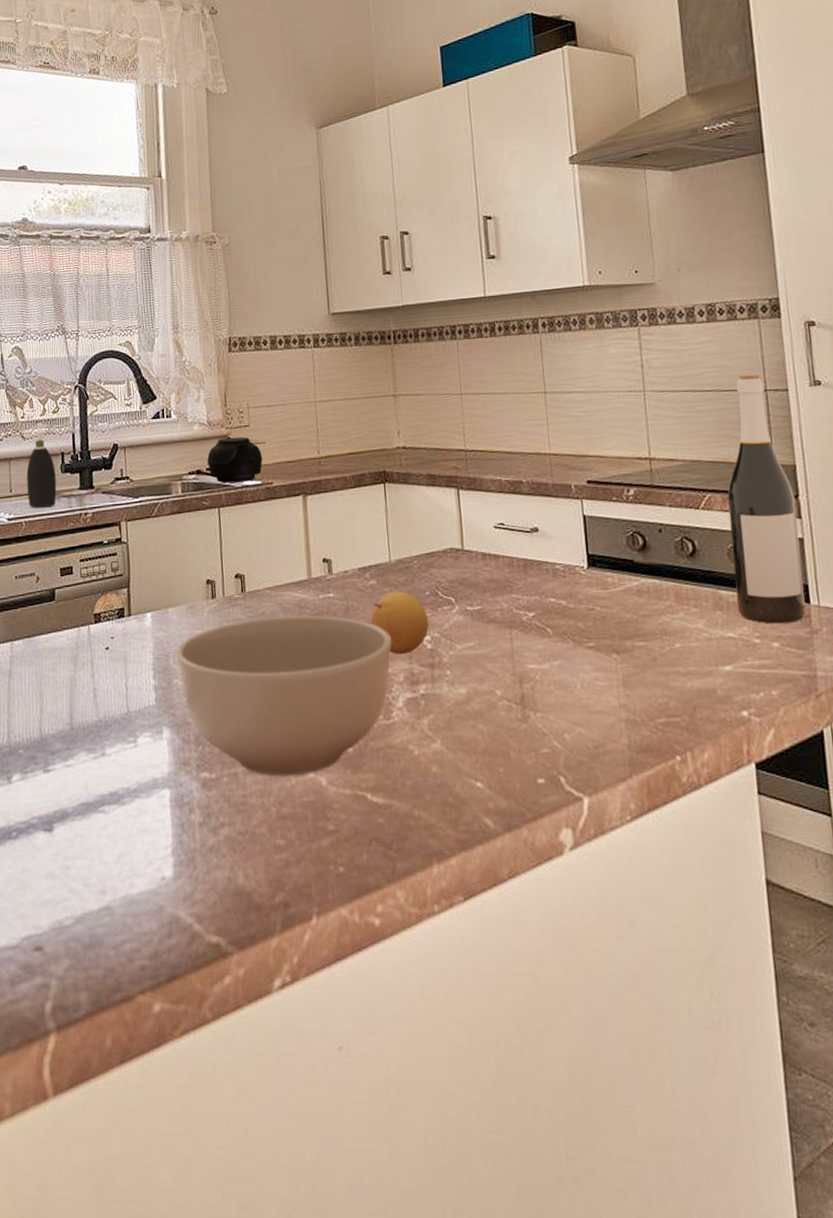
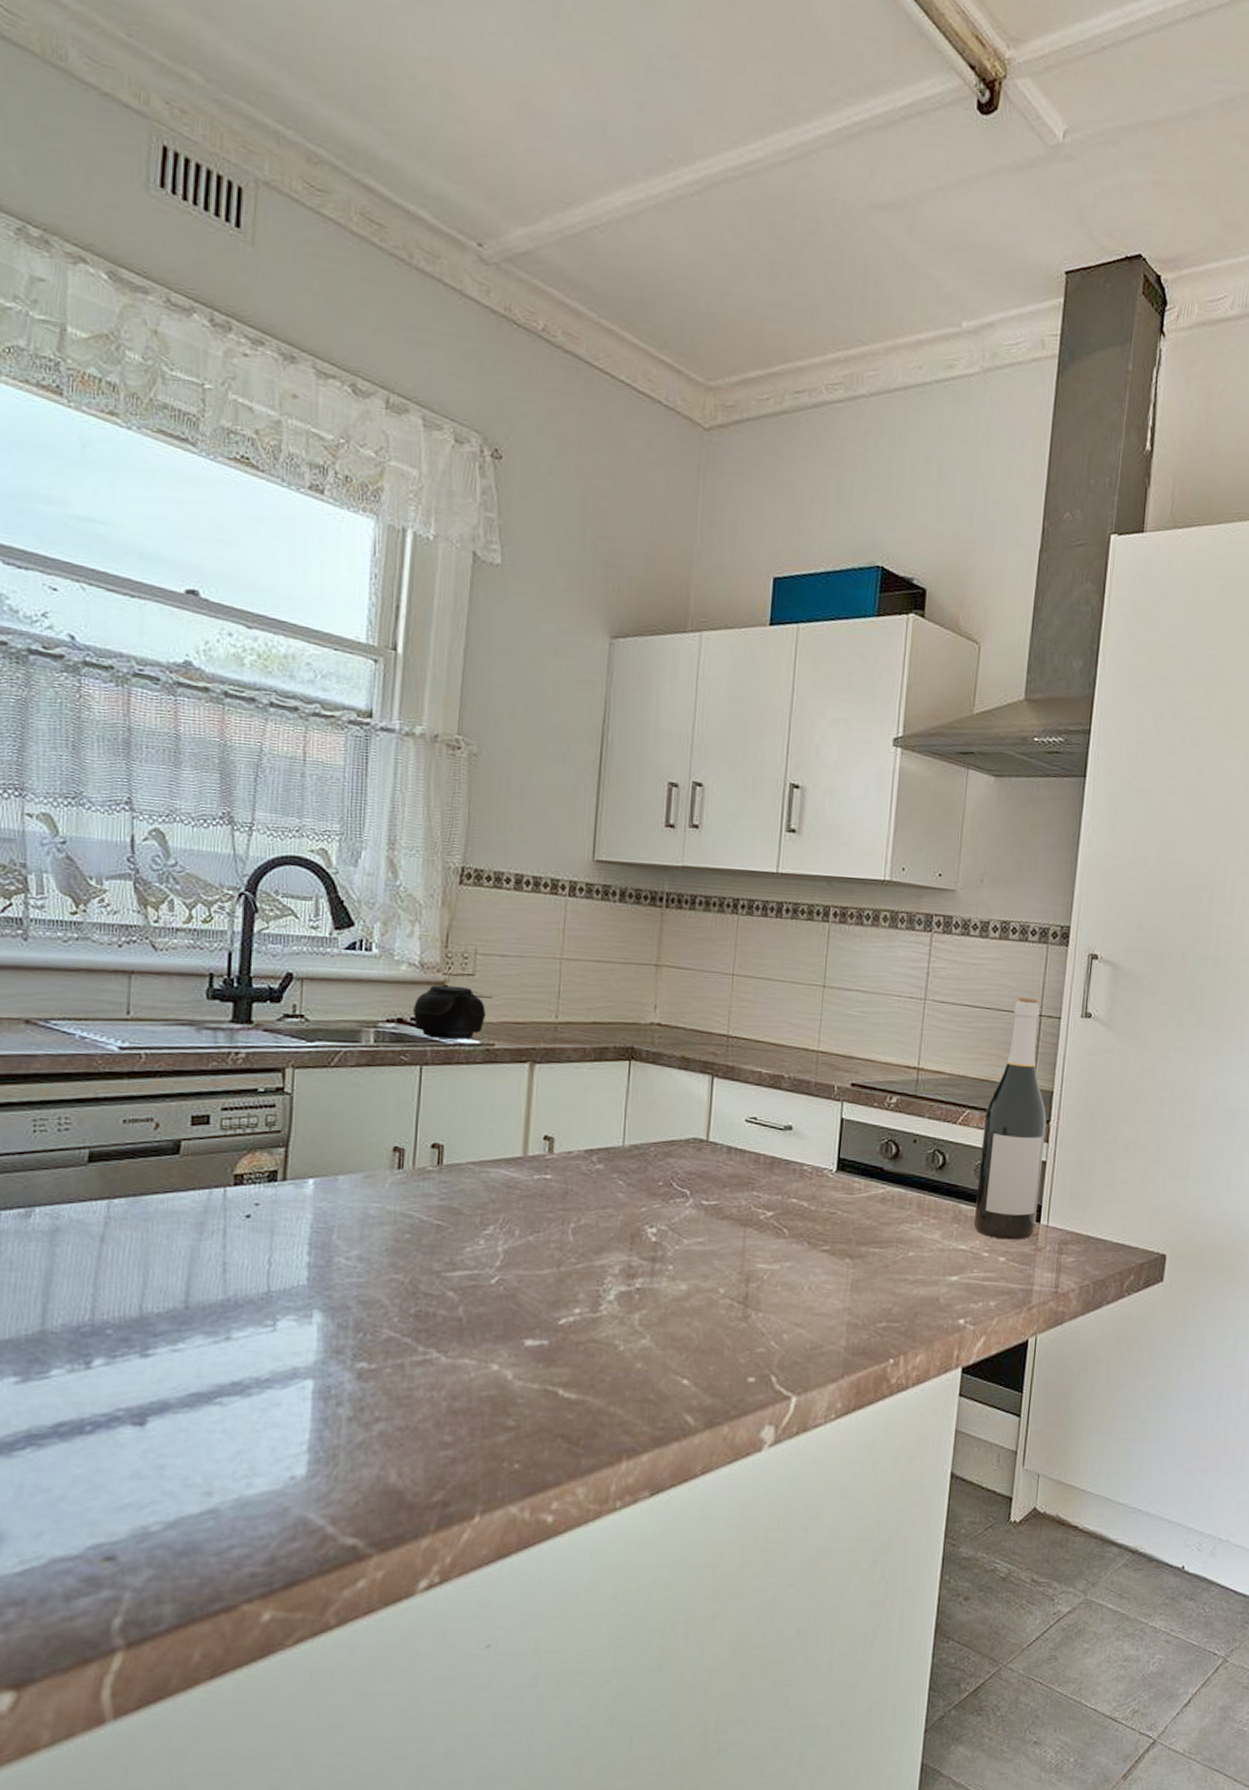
soap dispenser: present [26,431,57,509] -> none [153,942,199,1040]
bowl: present [176,615,391,777] -> none [341,1195,611,1369]
fruit: present [370,591,430,654] -> none [590,1178,658,1245]

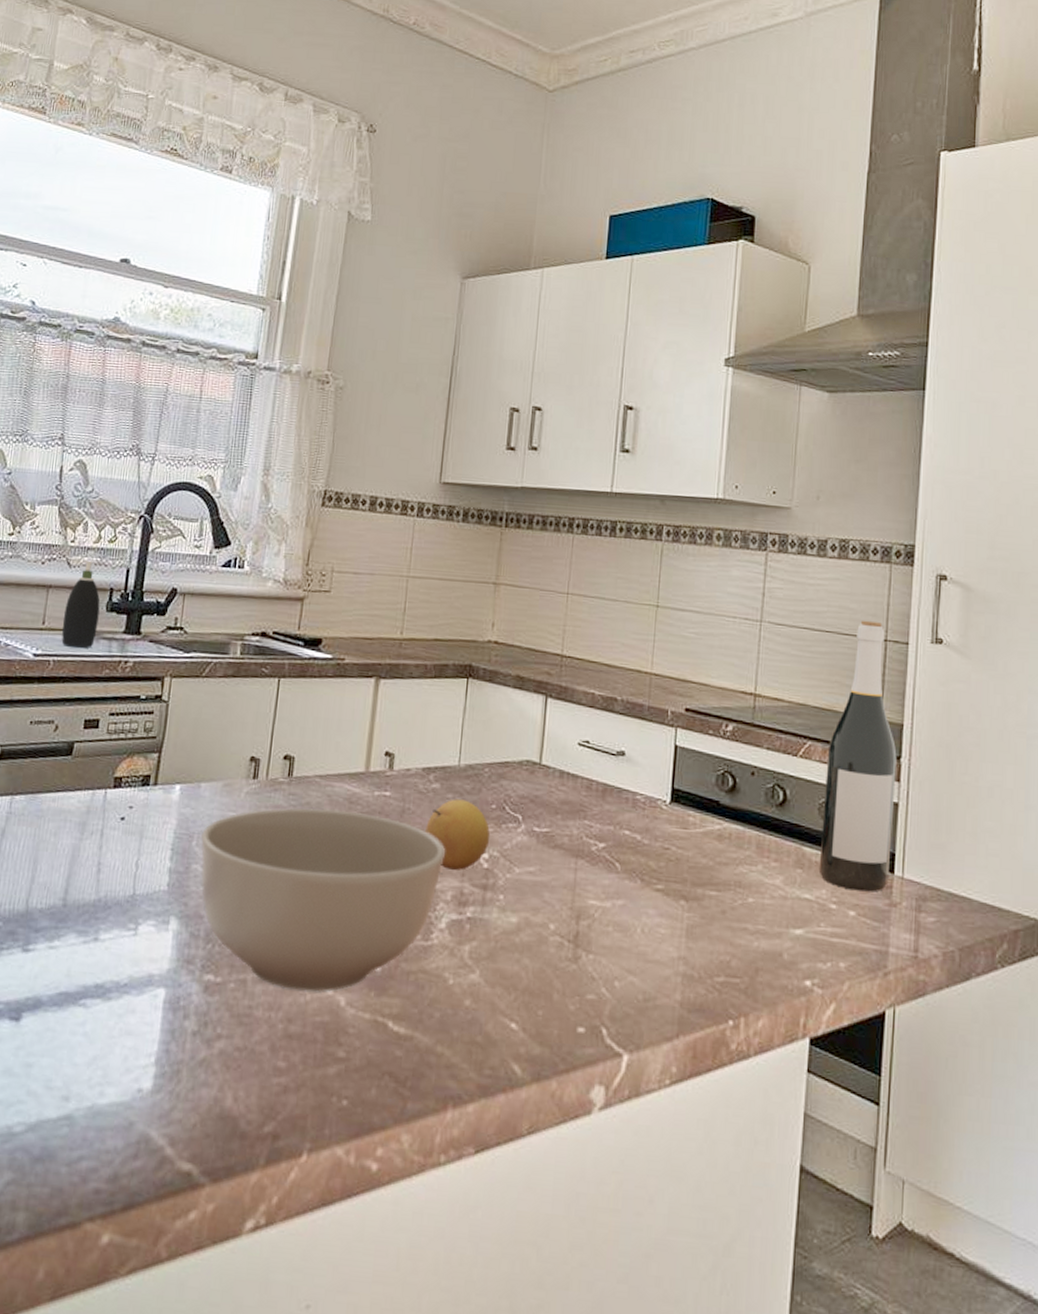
soap dispenser: none [153,942,199,1040] -> present [61,560,100,649]
bowl: none [341,1195,611,1369] -> present [200,807,445,992]
teapot: present [412,984,493,1040] -> none [275,600,346,654]
fruit: none [590,1178,658,1245] -> present [425,799,491,870]

